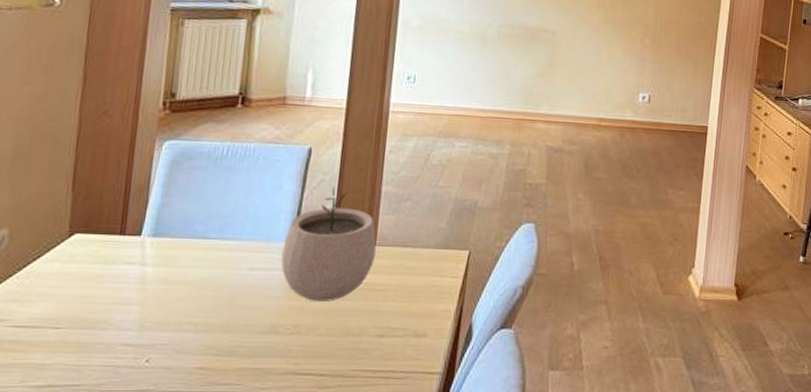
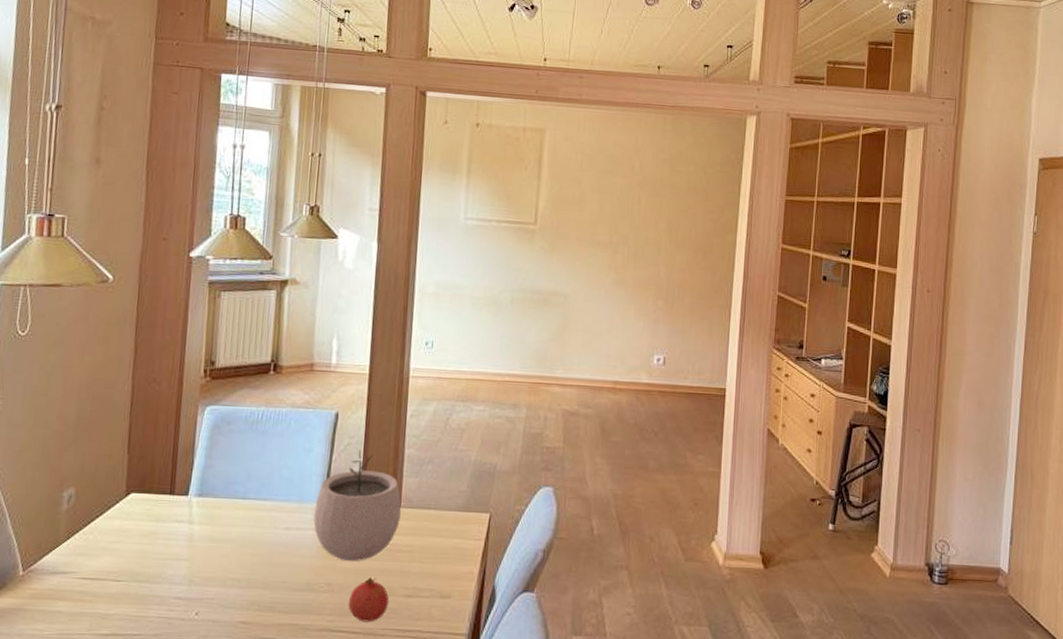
fruit: none [316,317,360,364] -> present [348,576,389,623]

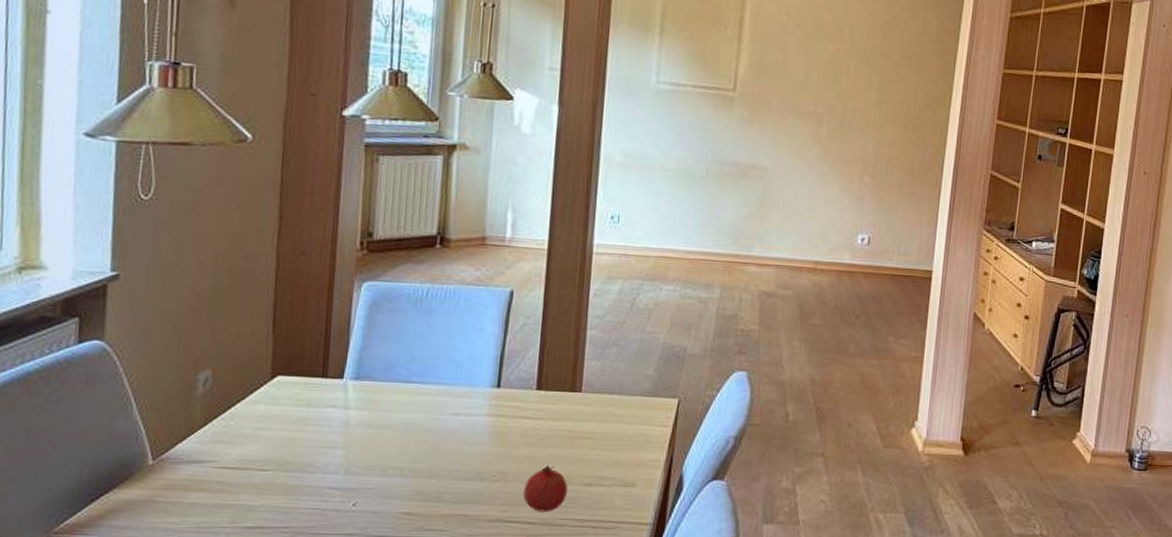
plant pot: present [313,450,401,561] -> none [485,331,582,449]

